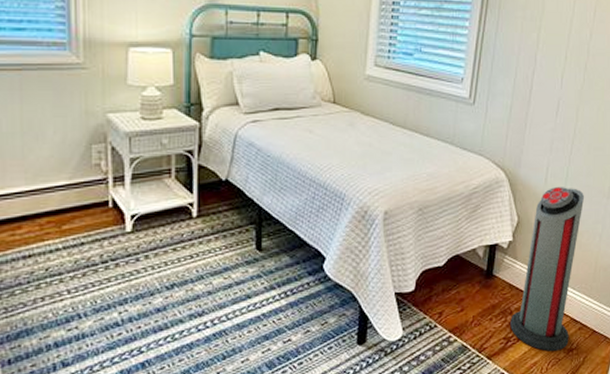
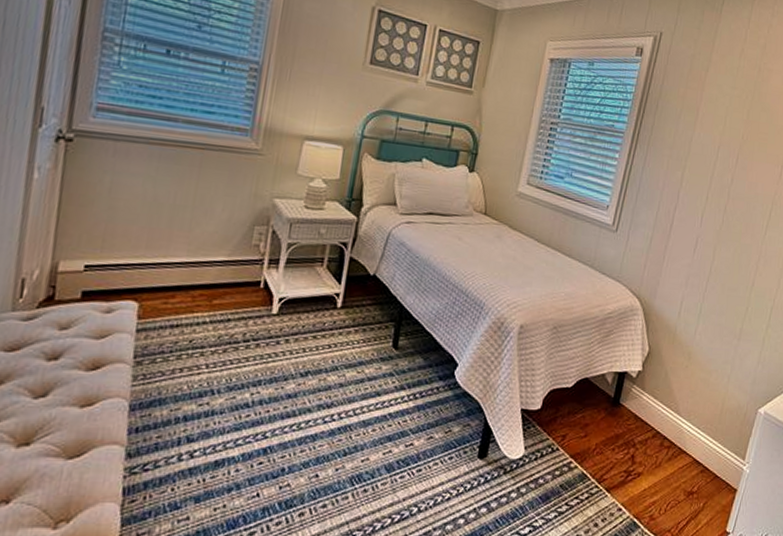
air purifier: present [510,187,584,352] -> none [632,322,715,493]

